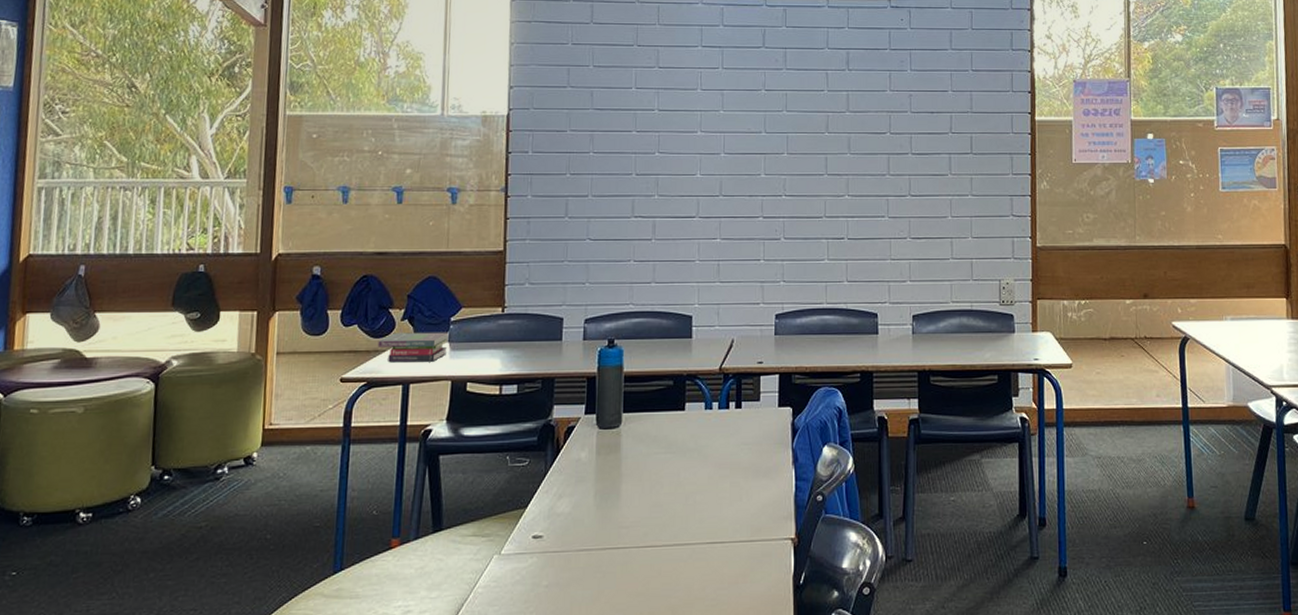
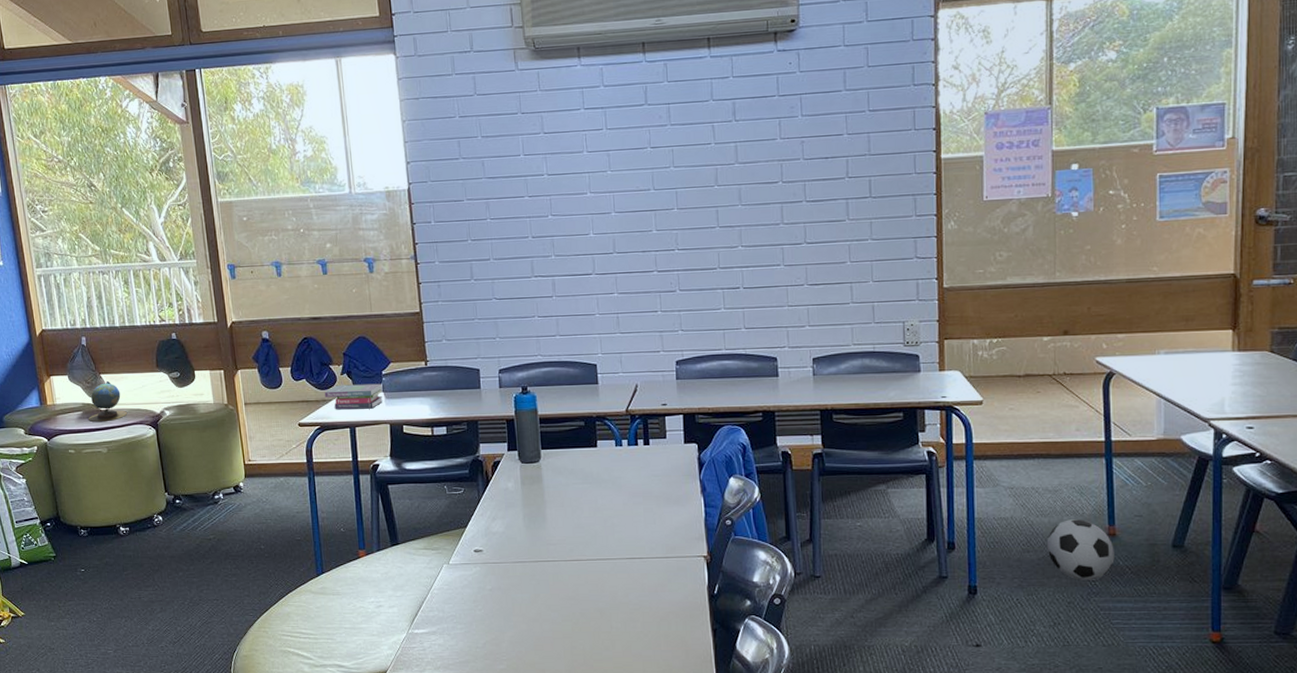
globe: none [67,320,122,374] -> present [89,380,128,422]
soccer ball: none [1132,491,1194,558] -> present [1046,519,1115,580]

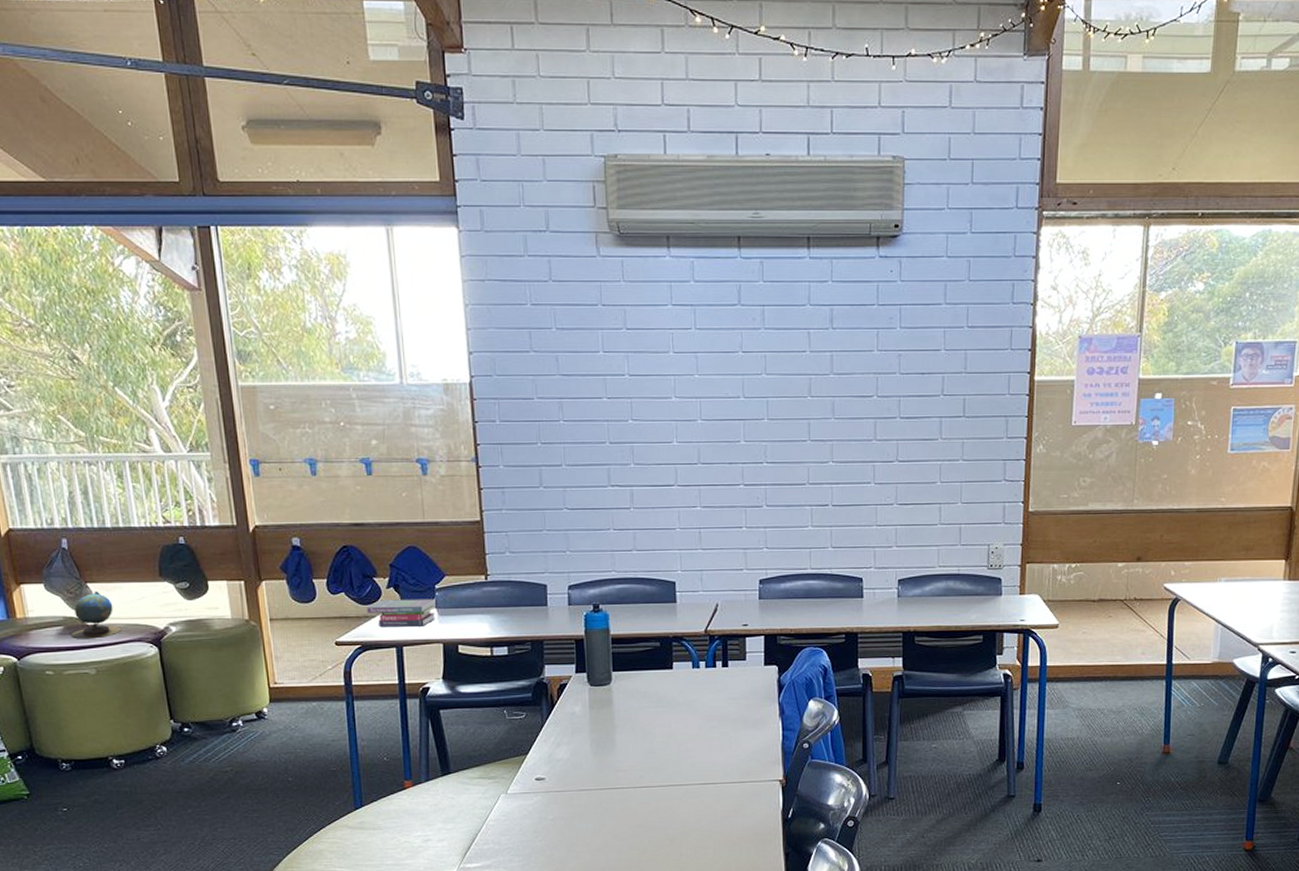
soccer ball: present [1046,519,1115,580] -> none [1107,739,1168,796]

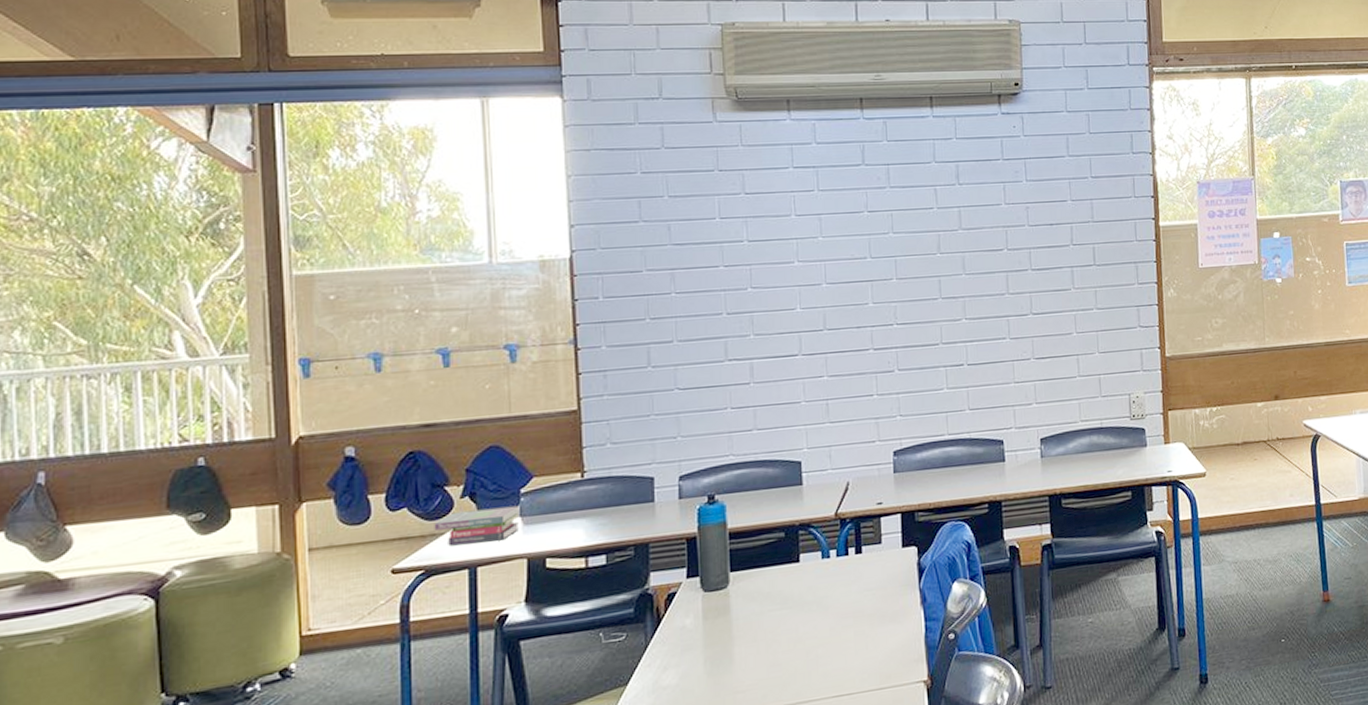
globe: present [71,590,123,639] -> none [35,534,108,599]

